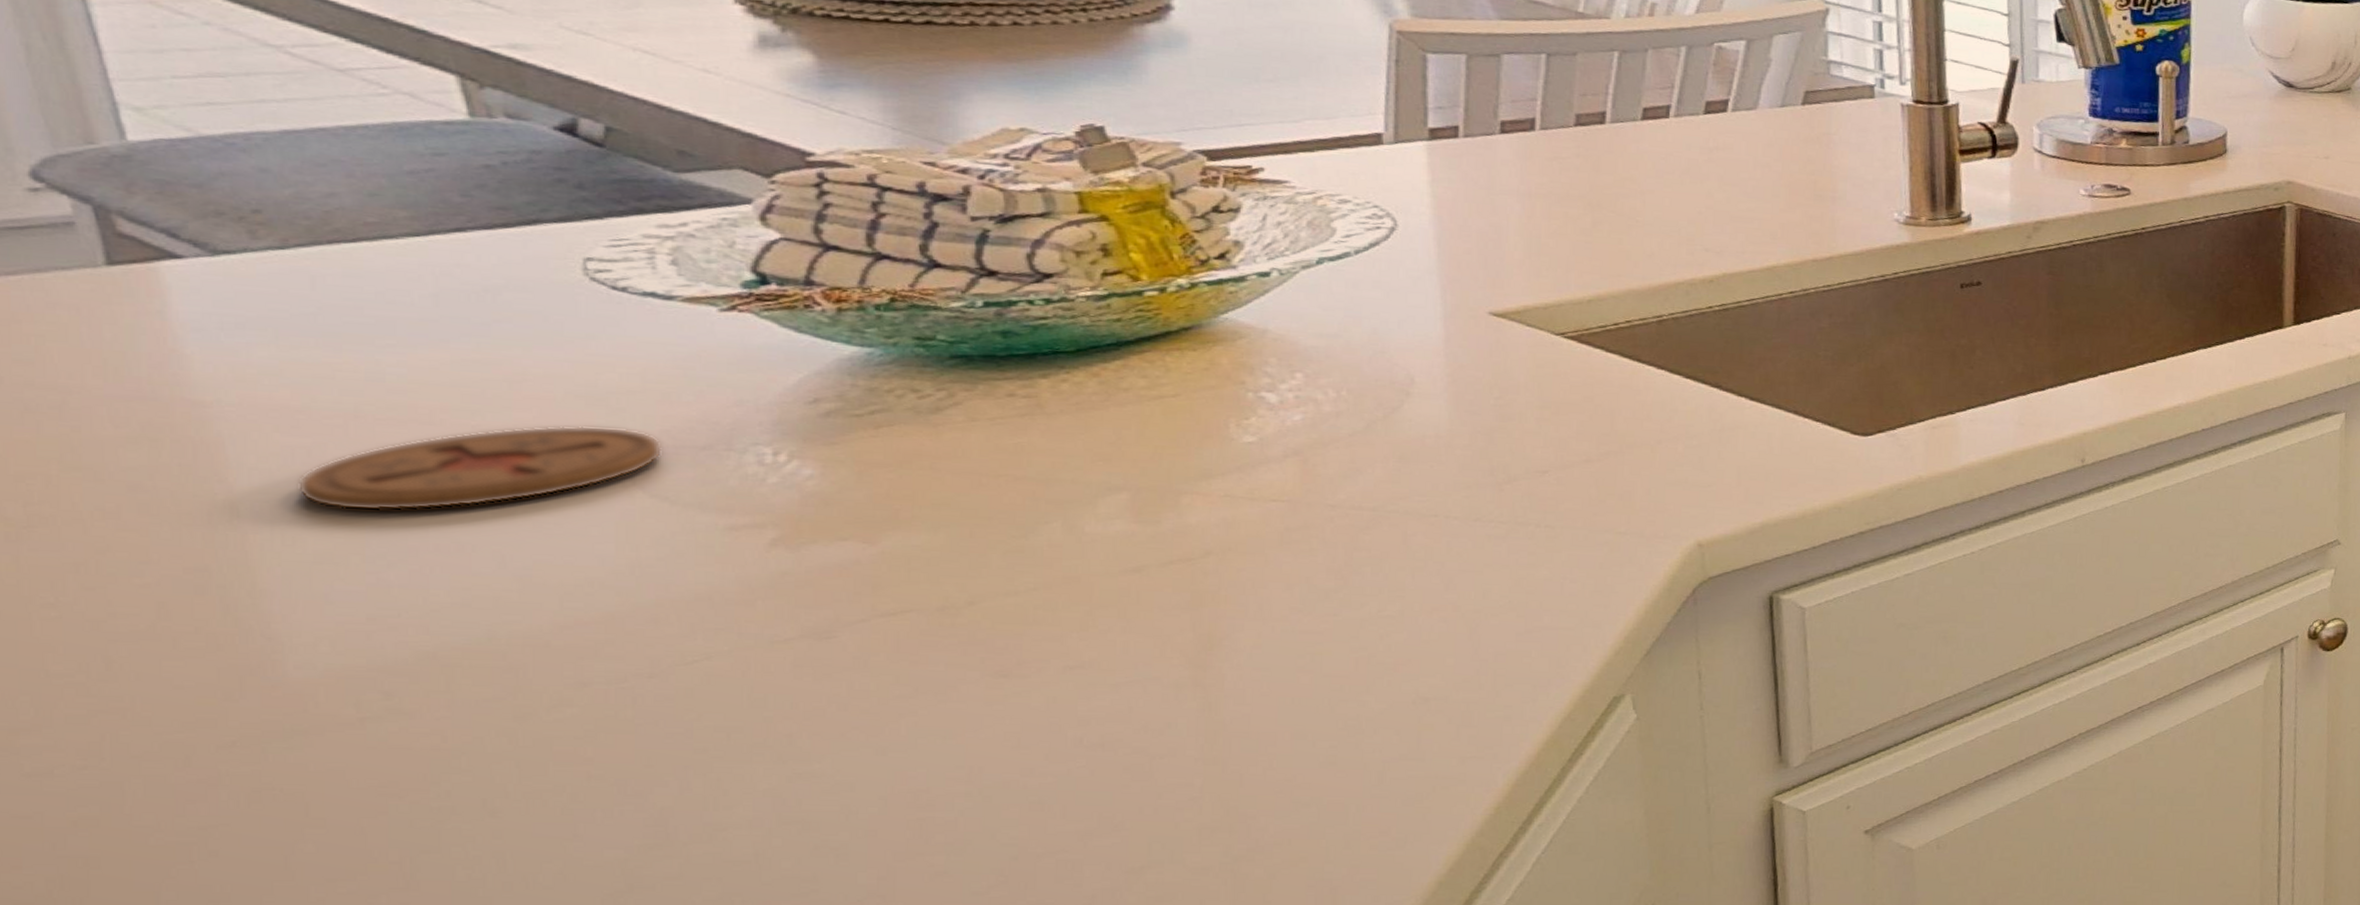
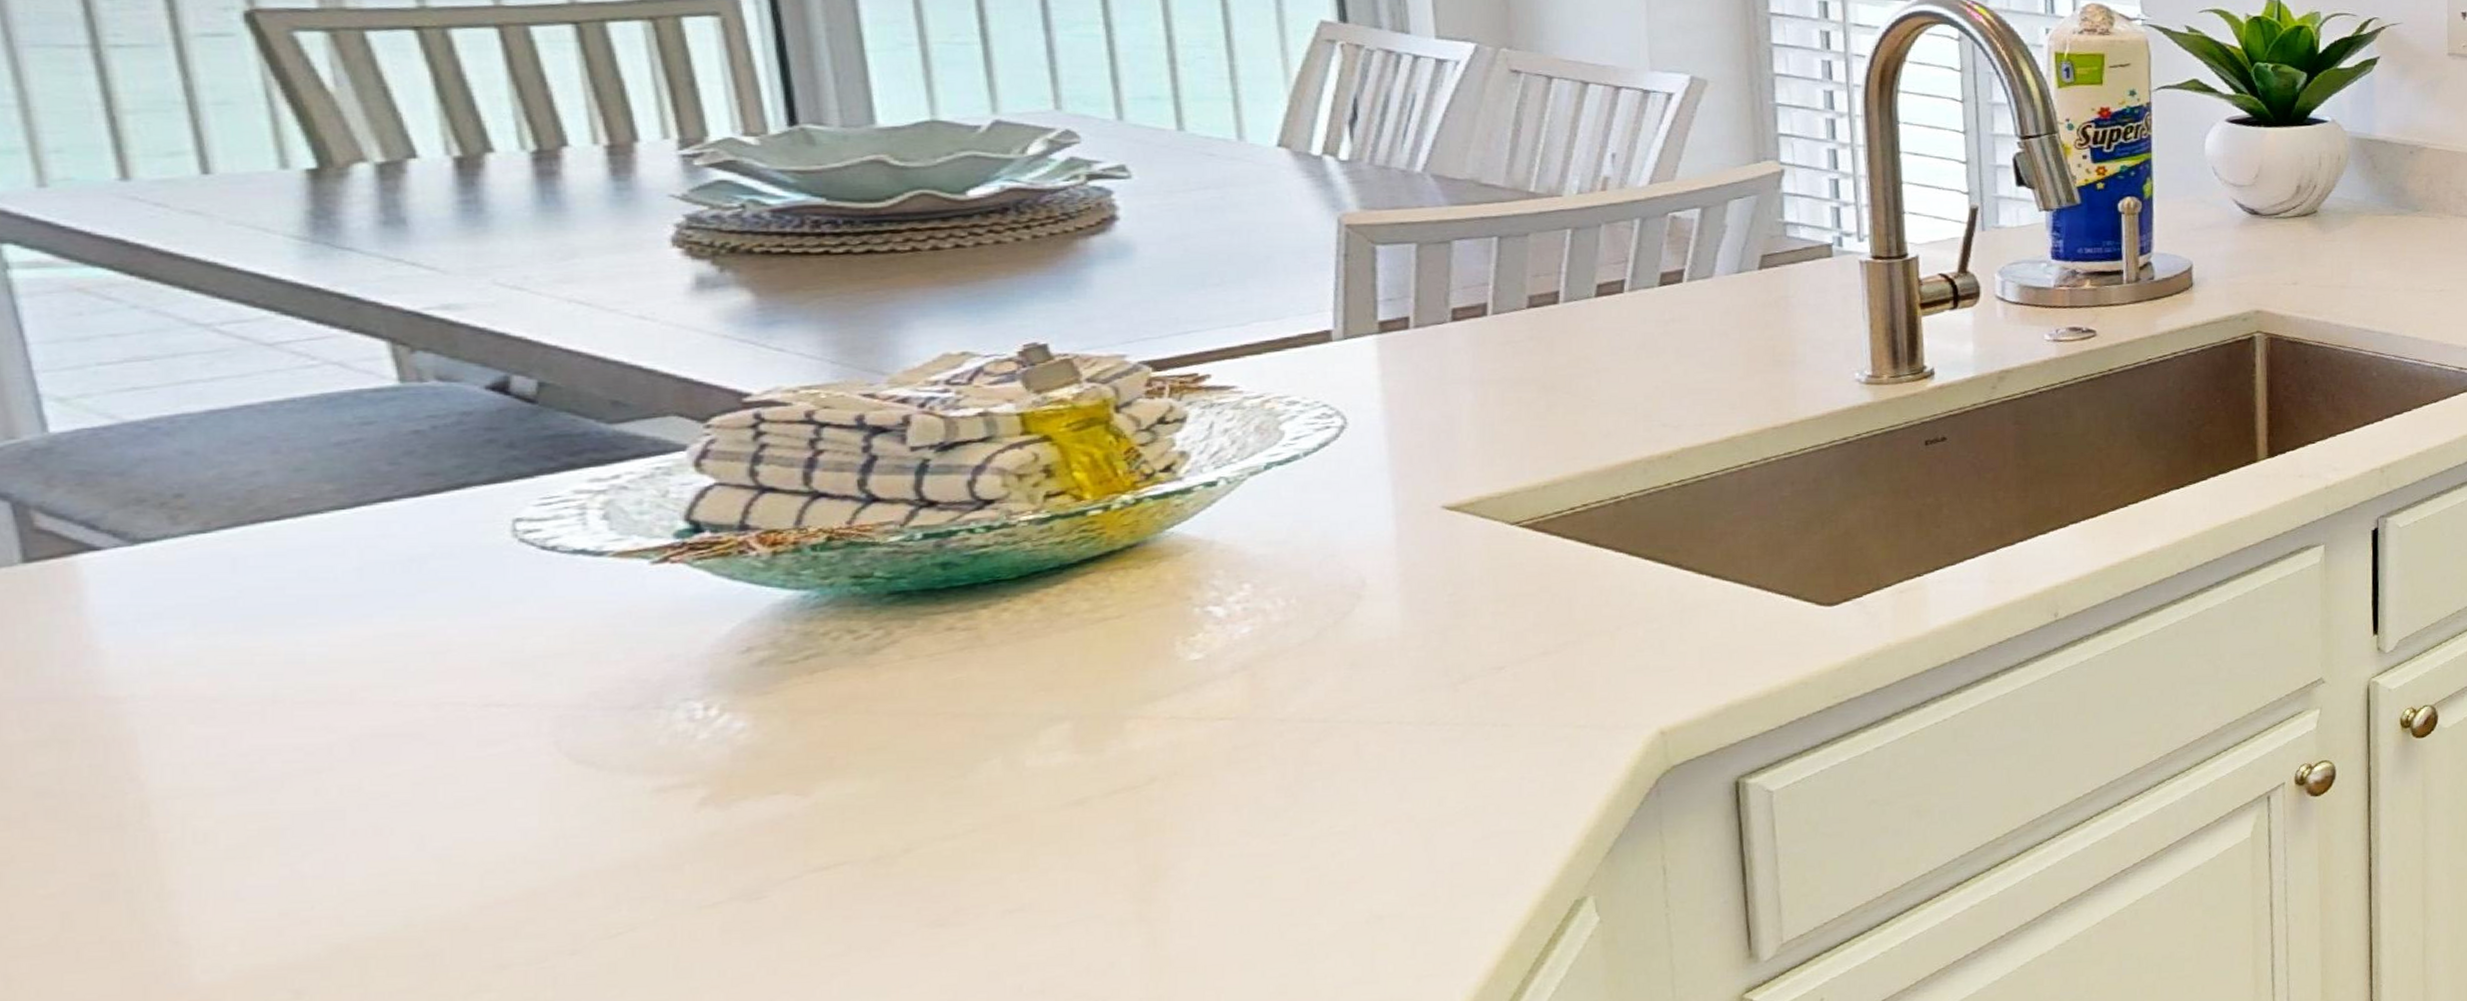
coaster: present [297,425,663,512] -> none [210,692,591,801]

